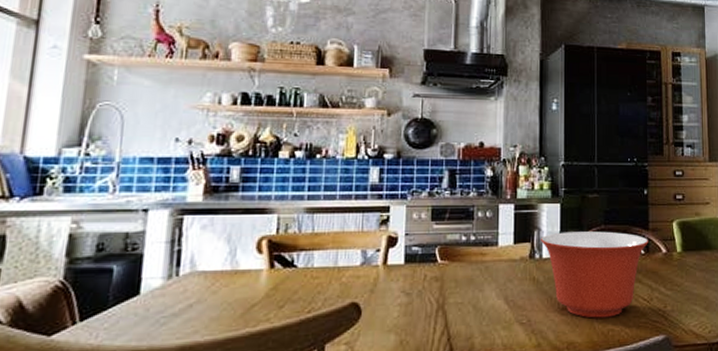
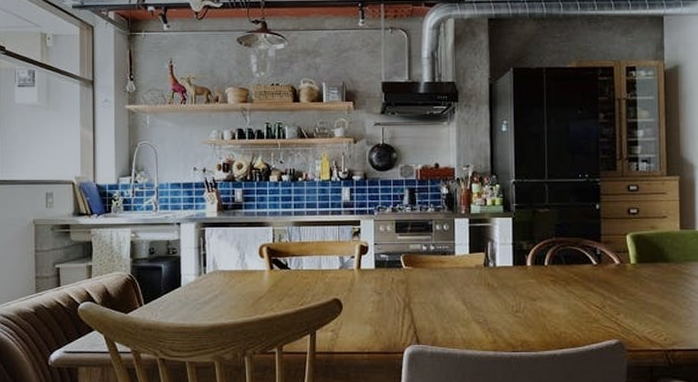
mixing bowl: present [540,231,648,318] -> none [493,243,601,321]

